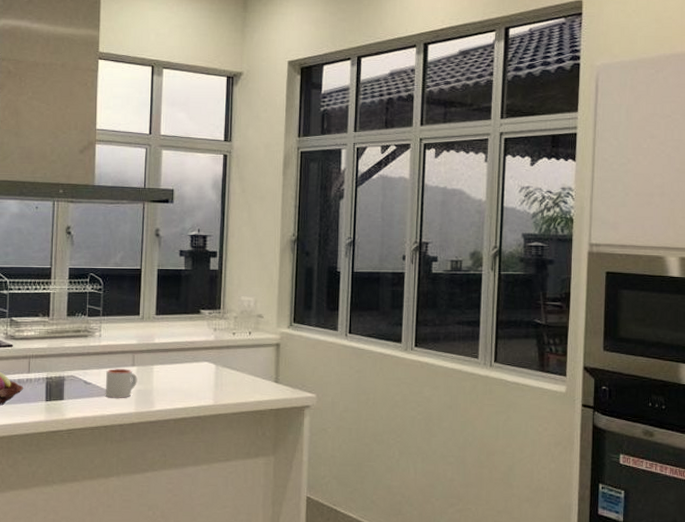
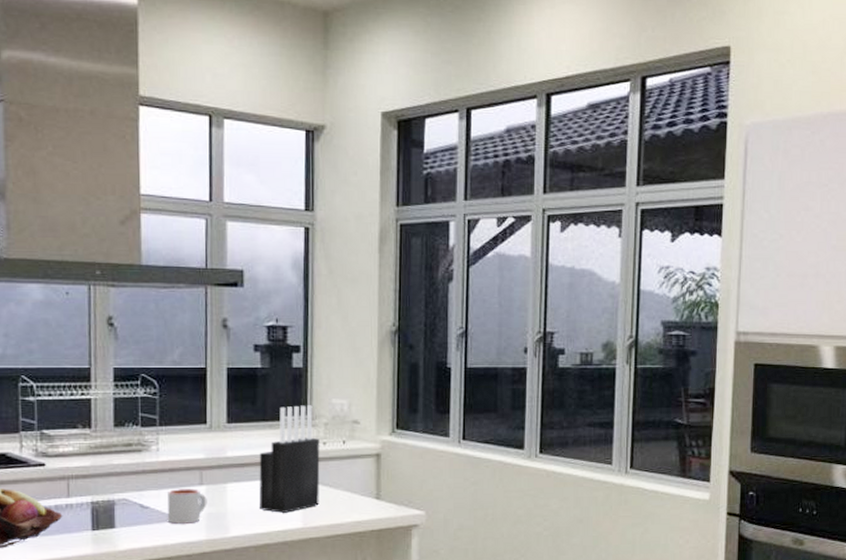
knife block: none [179,301,230,392] -> present [259,405,320,513]

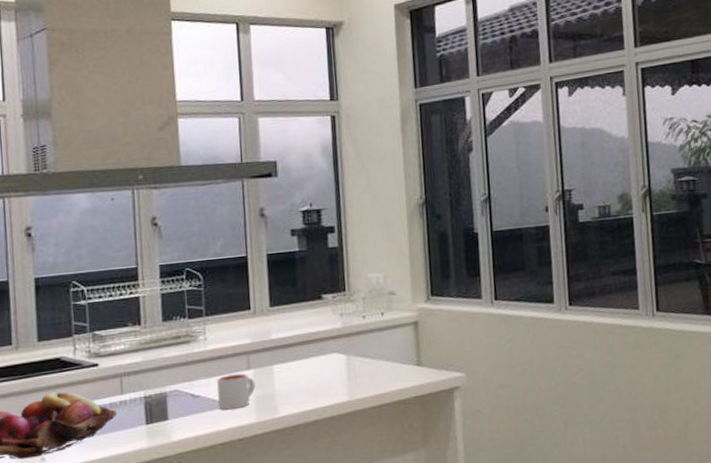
knife block: present [259,405,320,513] -> none [302,281,363,389]

